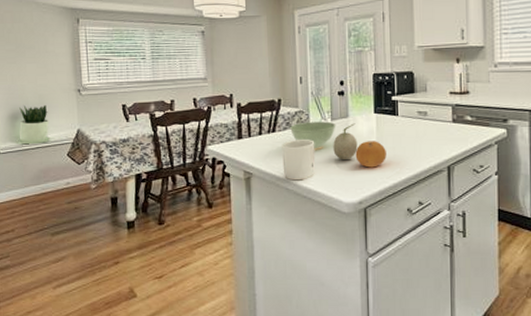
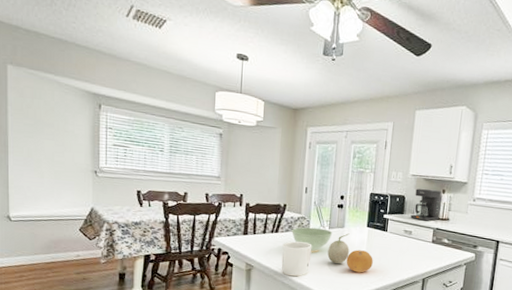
planter: present [15,105,51,145] -> none [28,179,64,217]
coffee maker: none [423,59,457,98] -> present [410,188,441,221]

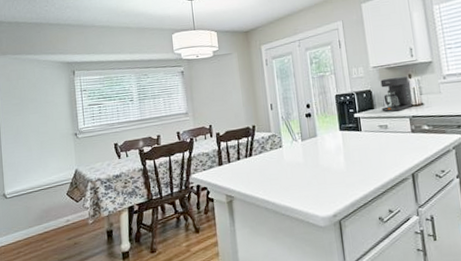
mug: present [281,241,312,277] -> none [259,160,291,200]
bowl: present [292,227,333,253] -> none [265,142,307,171]
fruit: present [327,233,350,264] -> none [305,141,328,177]
fruit: present [346,250,373,273] -> none [326,156,355,182]

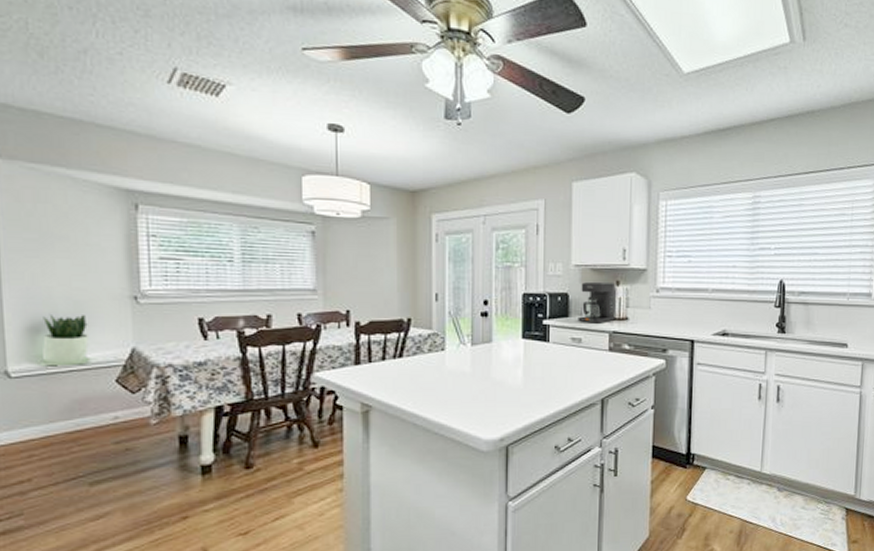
planter: none [20,150,52,189] -> present [36,315,91,367]

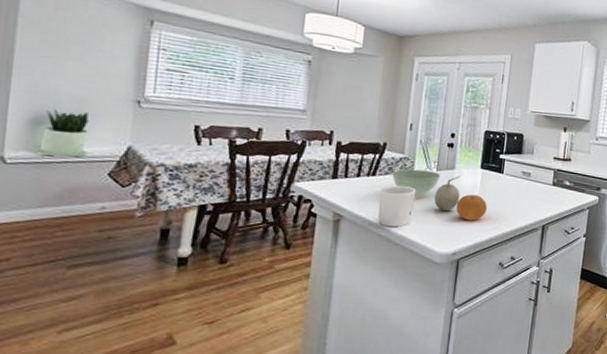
mug: none [410,367,451,415] -> present [377,185,416,227]
bowl: none [421,346,477,380] -> present [392,169,441,199]
fruit: none [472,349,501,392] -> present [434,176,461,212]
fruit: none [498,370,534,400] -> present [456,194,487,221]
coffee maker: present [578,281,616,323] -> none [529,126,562,162]

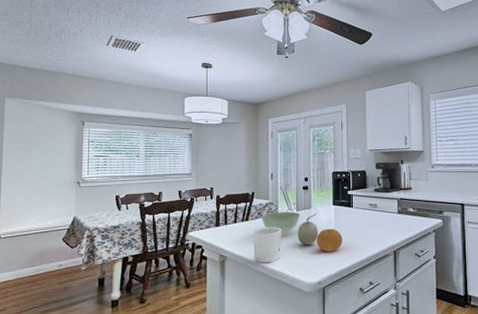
planter: present [33,109,89,158] -> none [16,195,49,230]
coffee maker: none [529,126,562,162] -> present [373,161,401,193]

